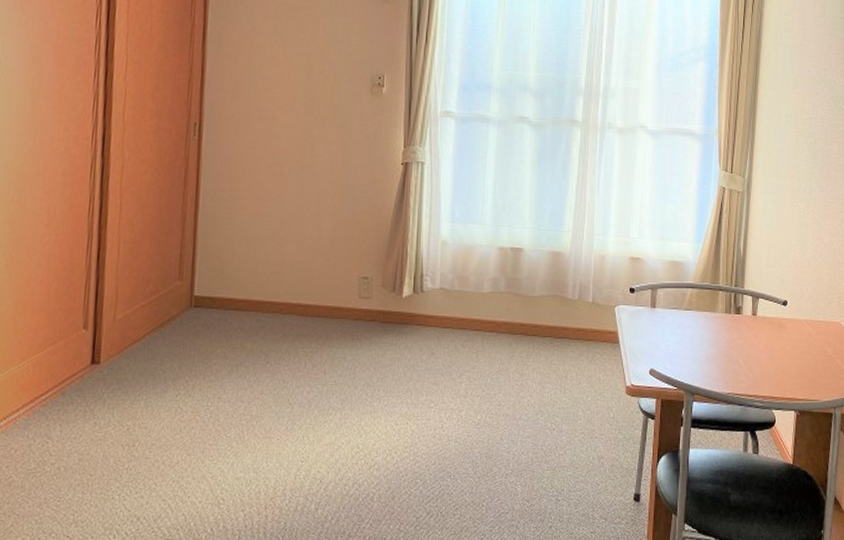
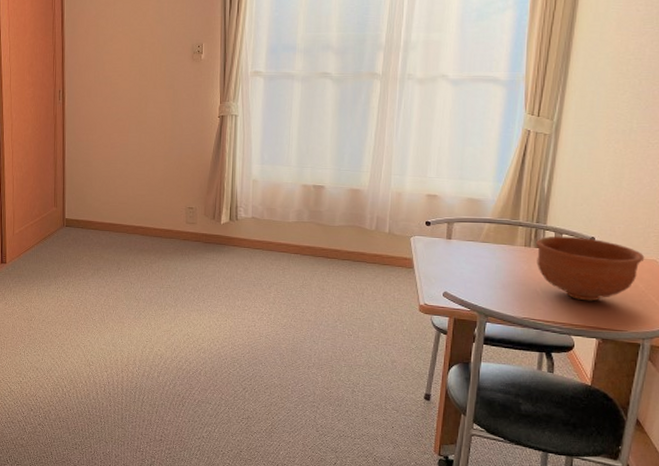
bowl: none [735,300,831,370] -> present [535,236,645,301]

